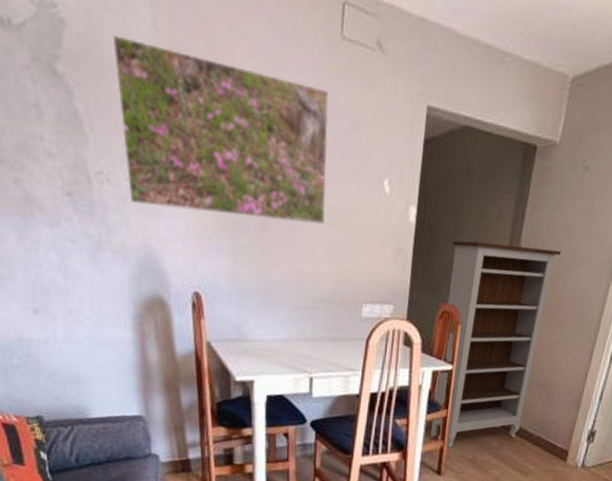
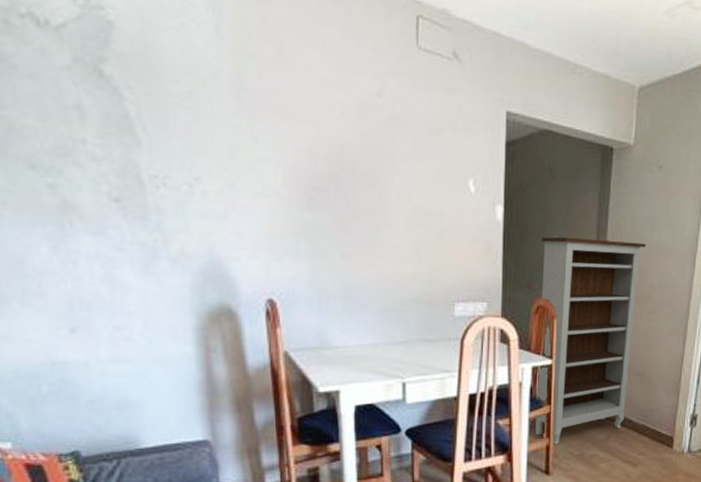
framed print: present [112,35,329,225] -> none [169,38,411,225]

